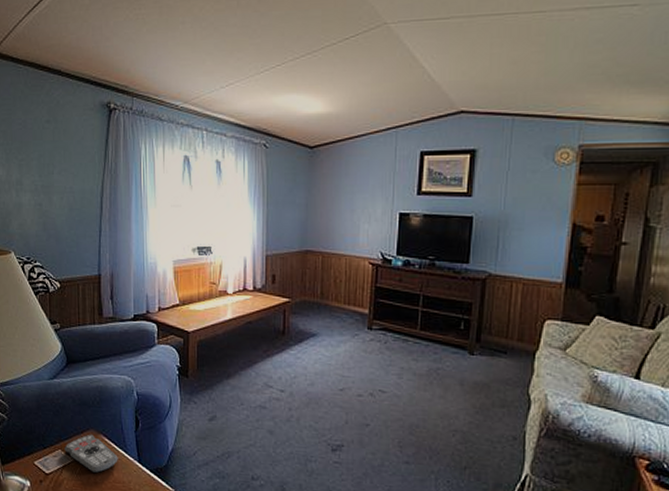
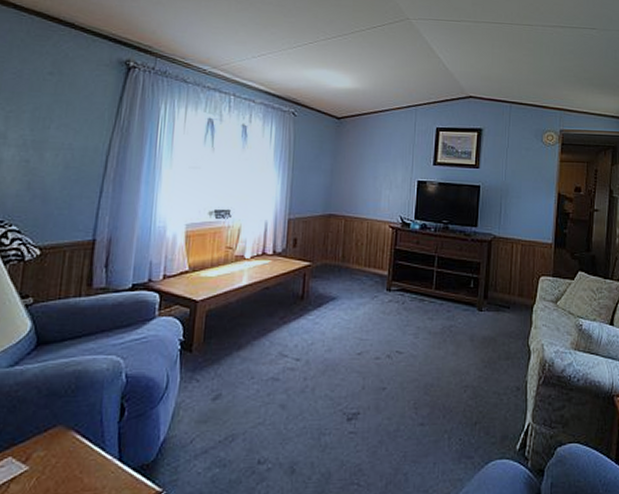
remote control: present [64,434,118,473] -> none [17,431,92,481]

